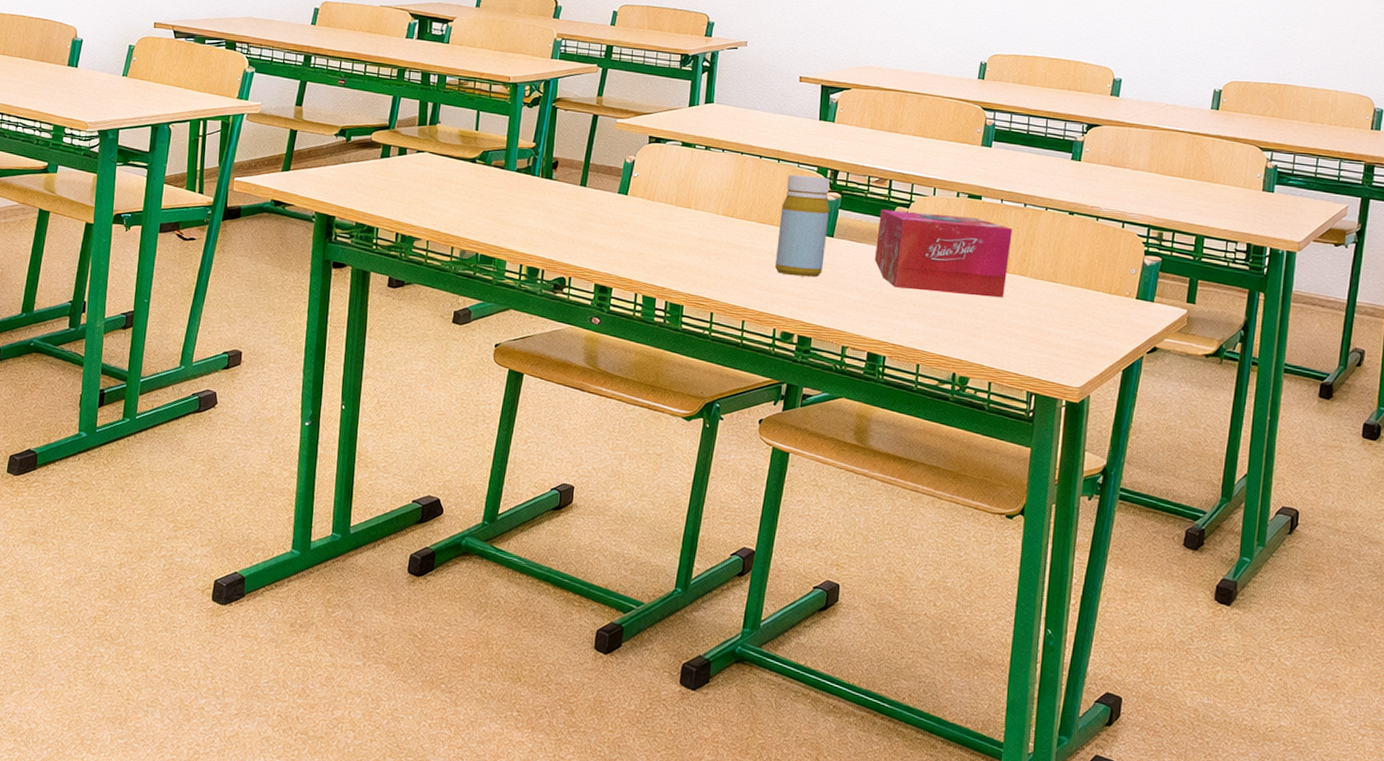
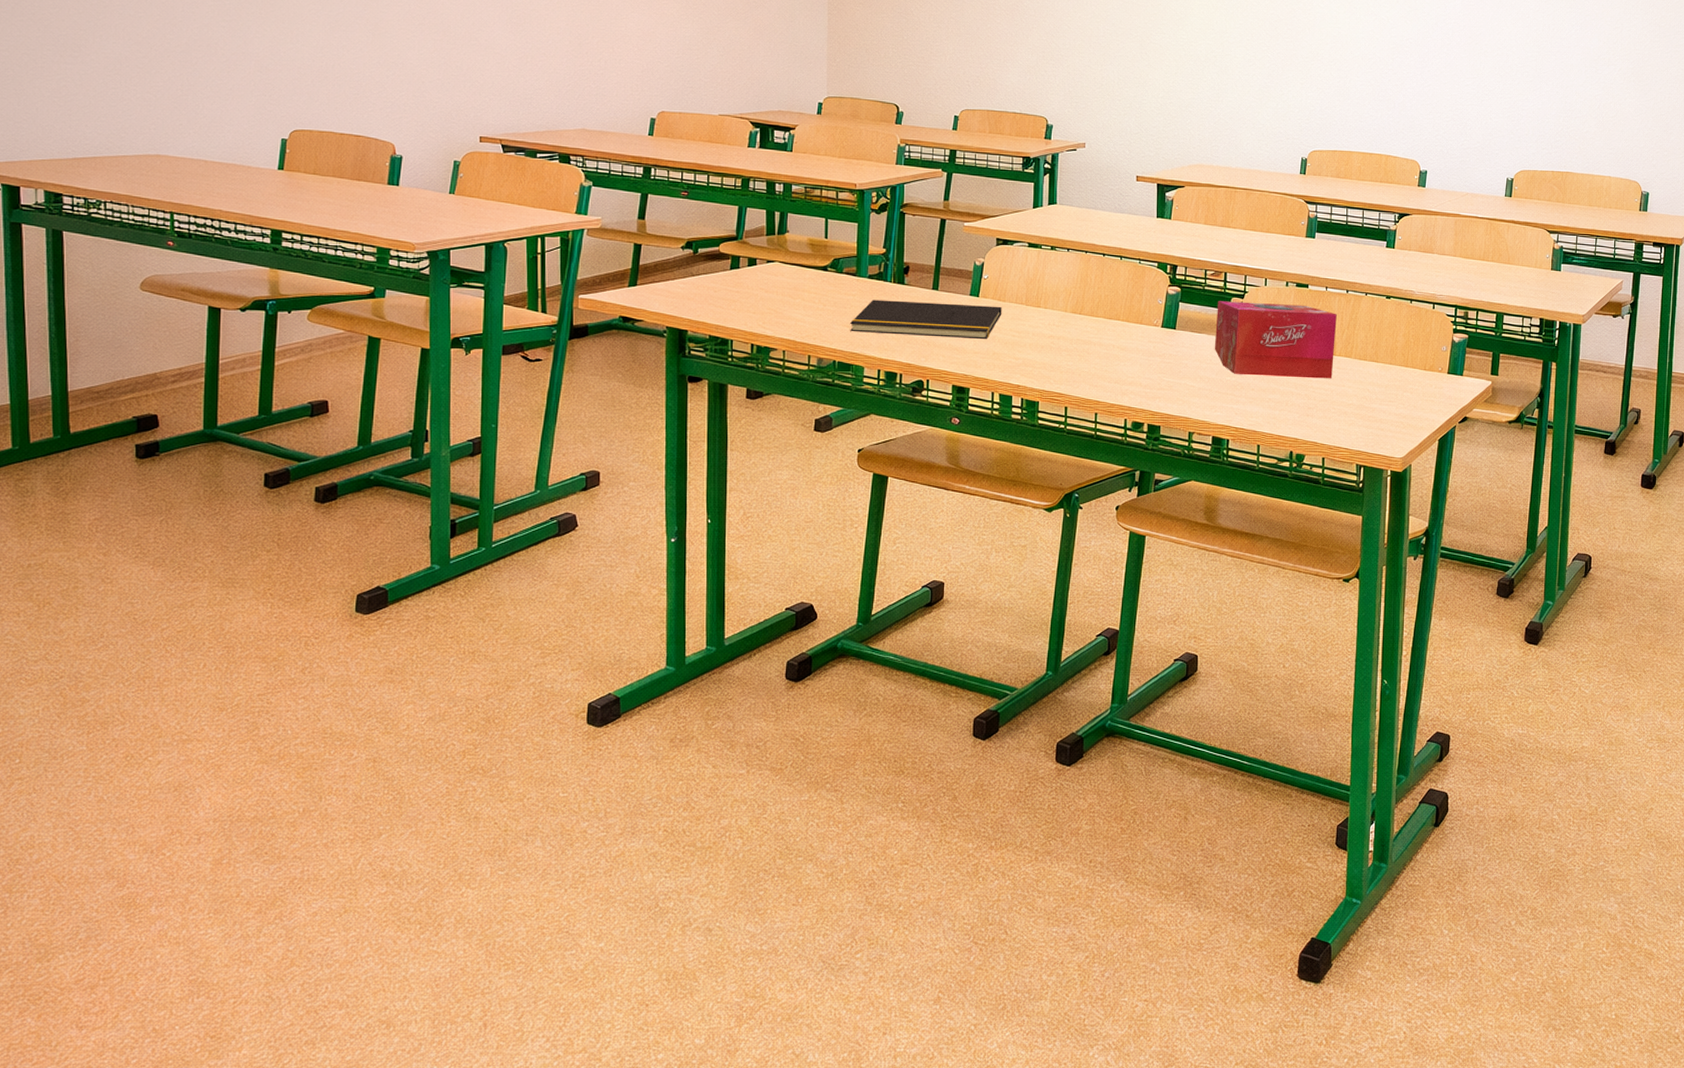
notepad: none [495,193,651,239] -> present [850,299,1002,340]
bottle: present [775,174,830,278] -> none [1123,271,1170,368]

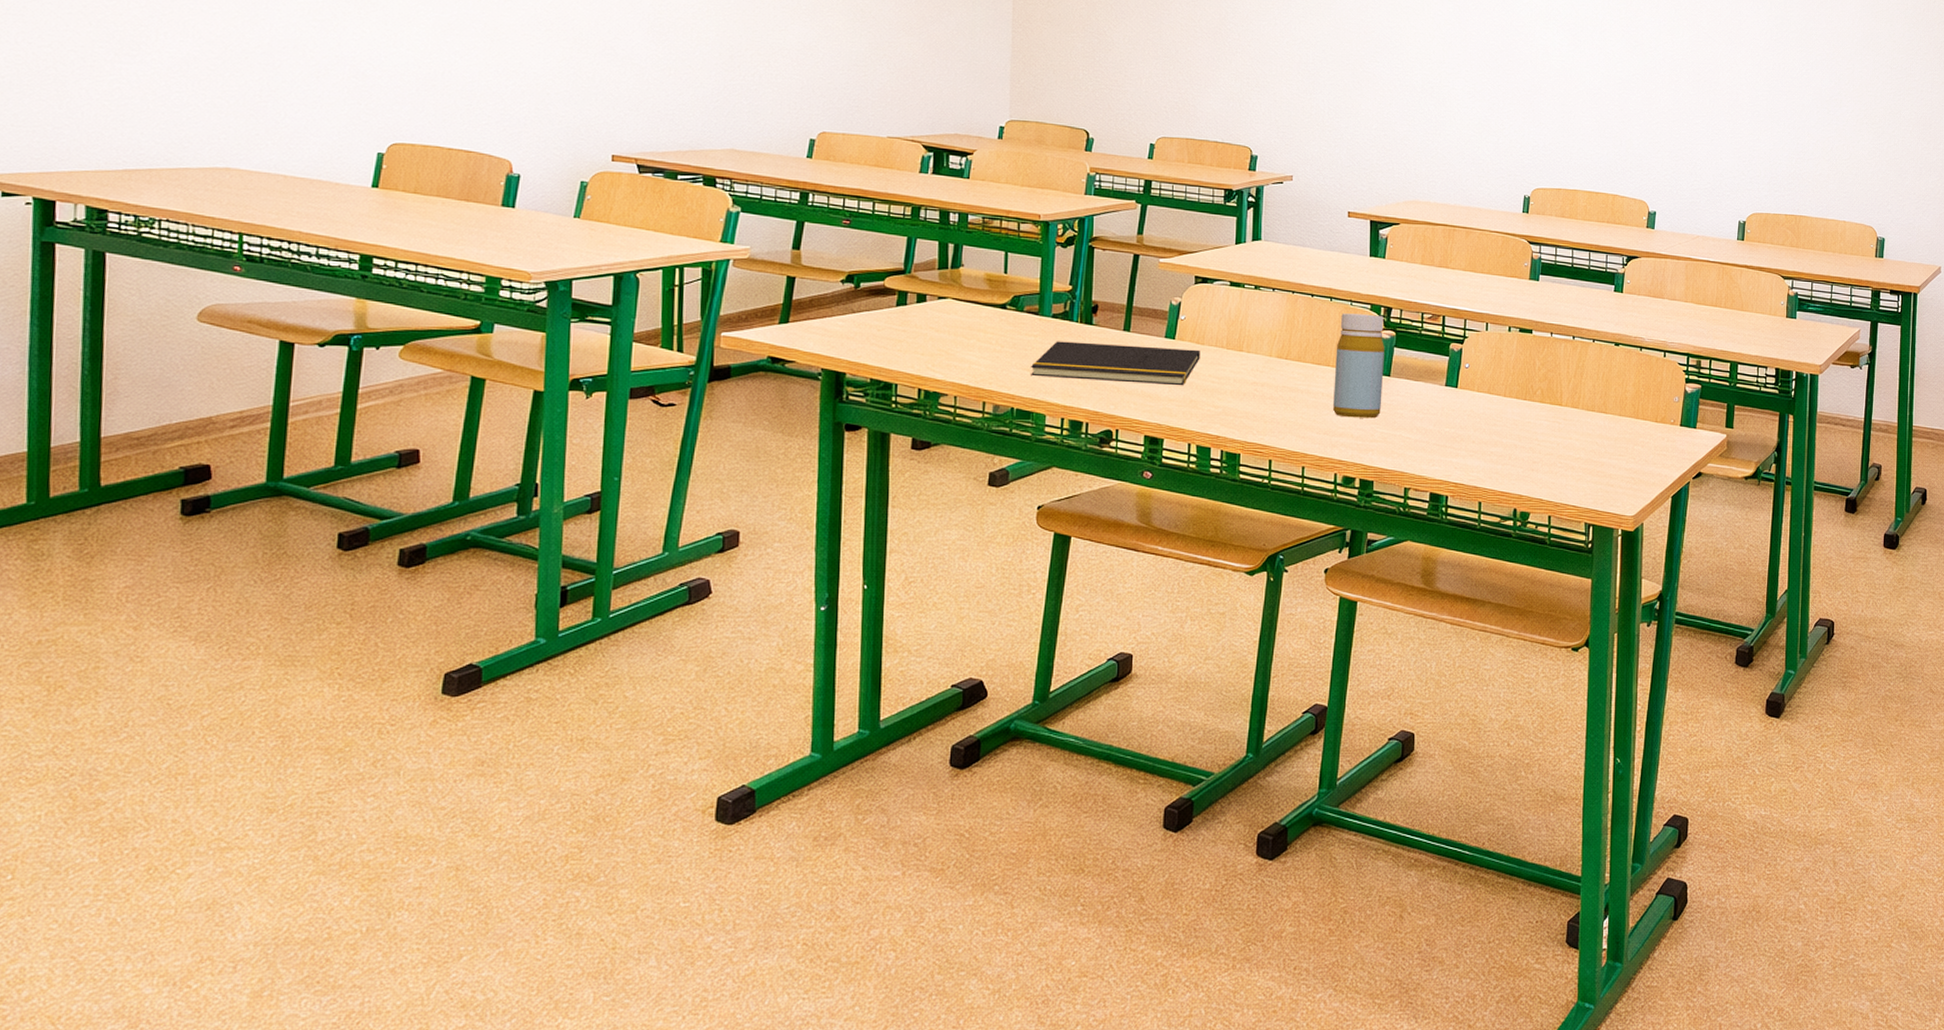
bottle: none [1123,271,1170,368] -> present [1333,313,1384,419]
tissue box: present [1214,301,1337,379] -> none [1432,346,1563,431]

